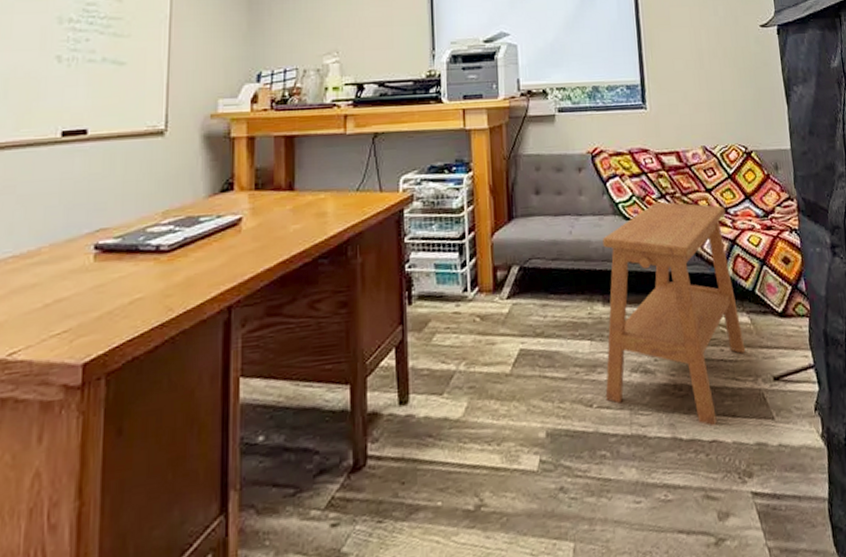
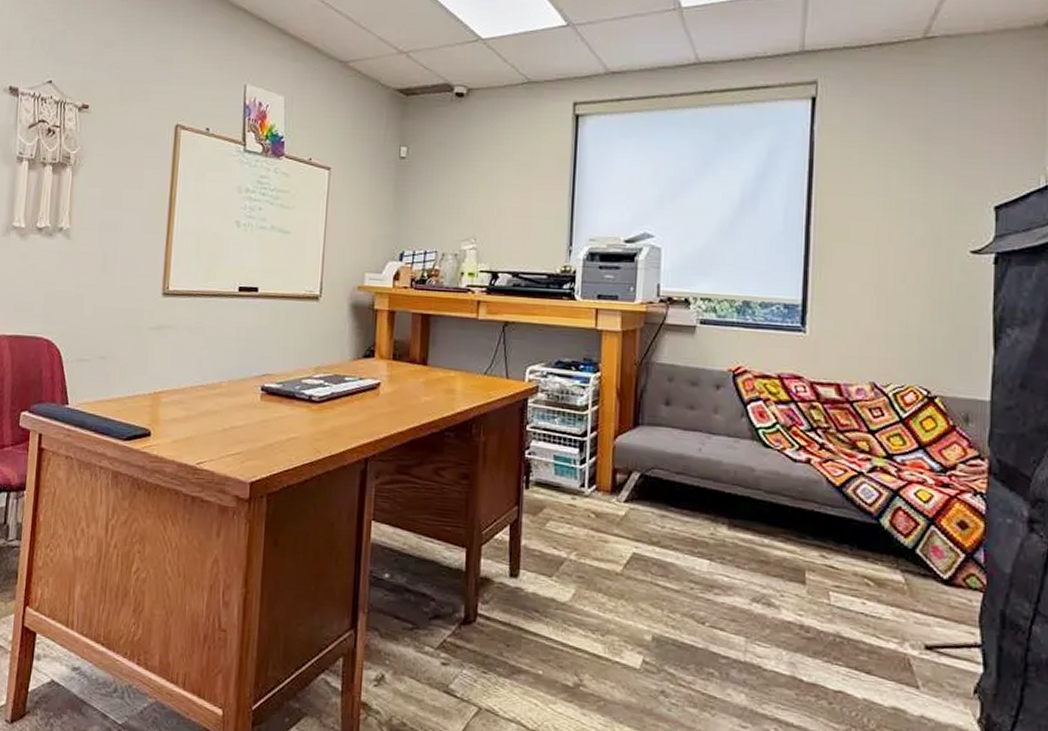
side table: present [603,201,746,426] -> none [720,434,894,678]

